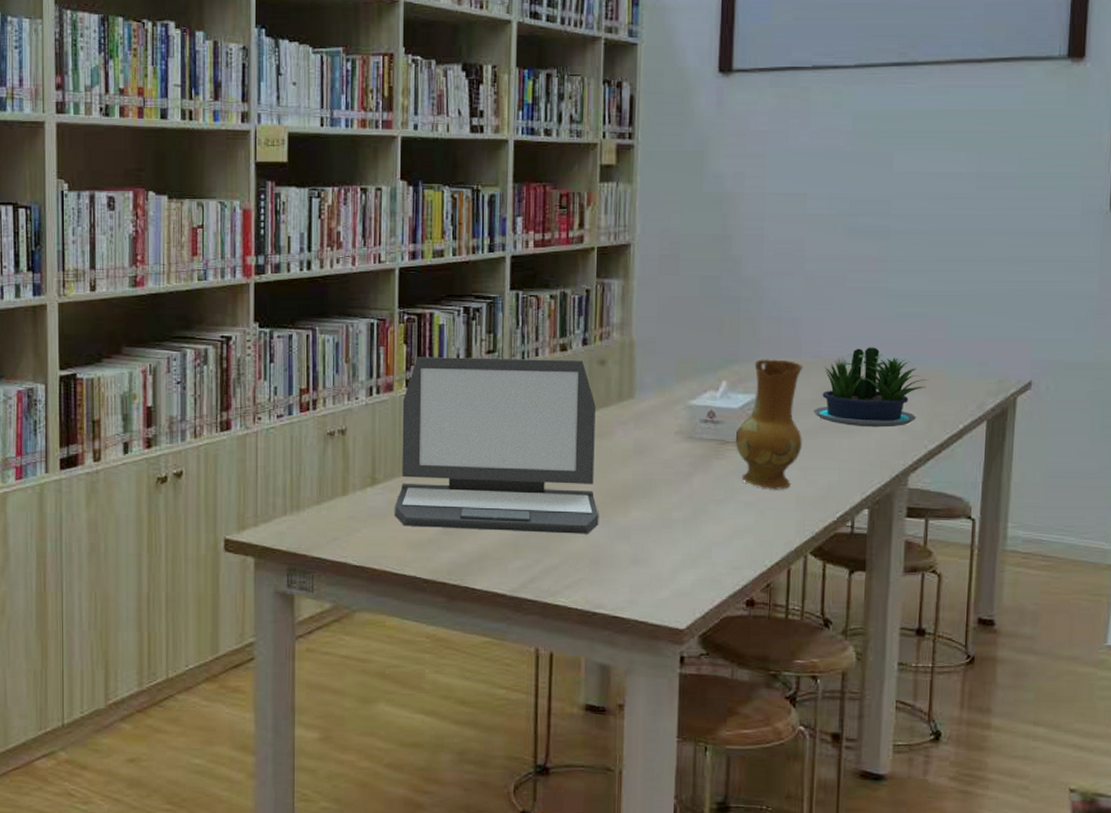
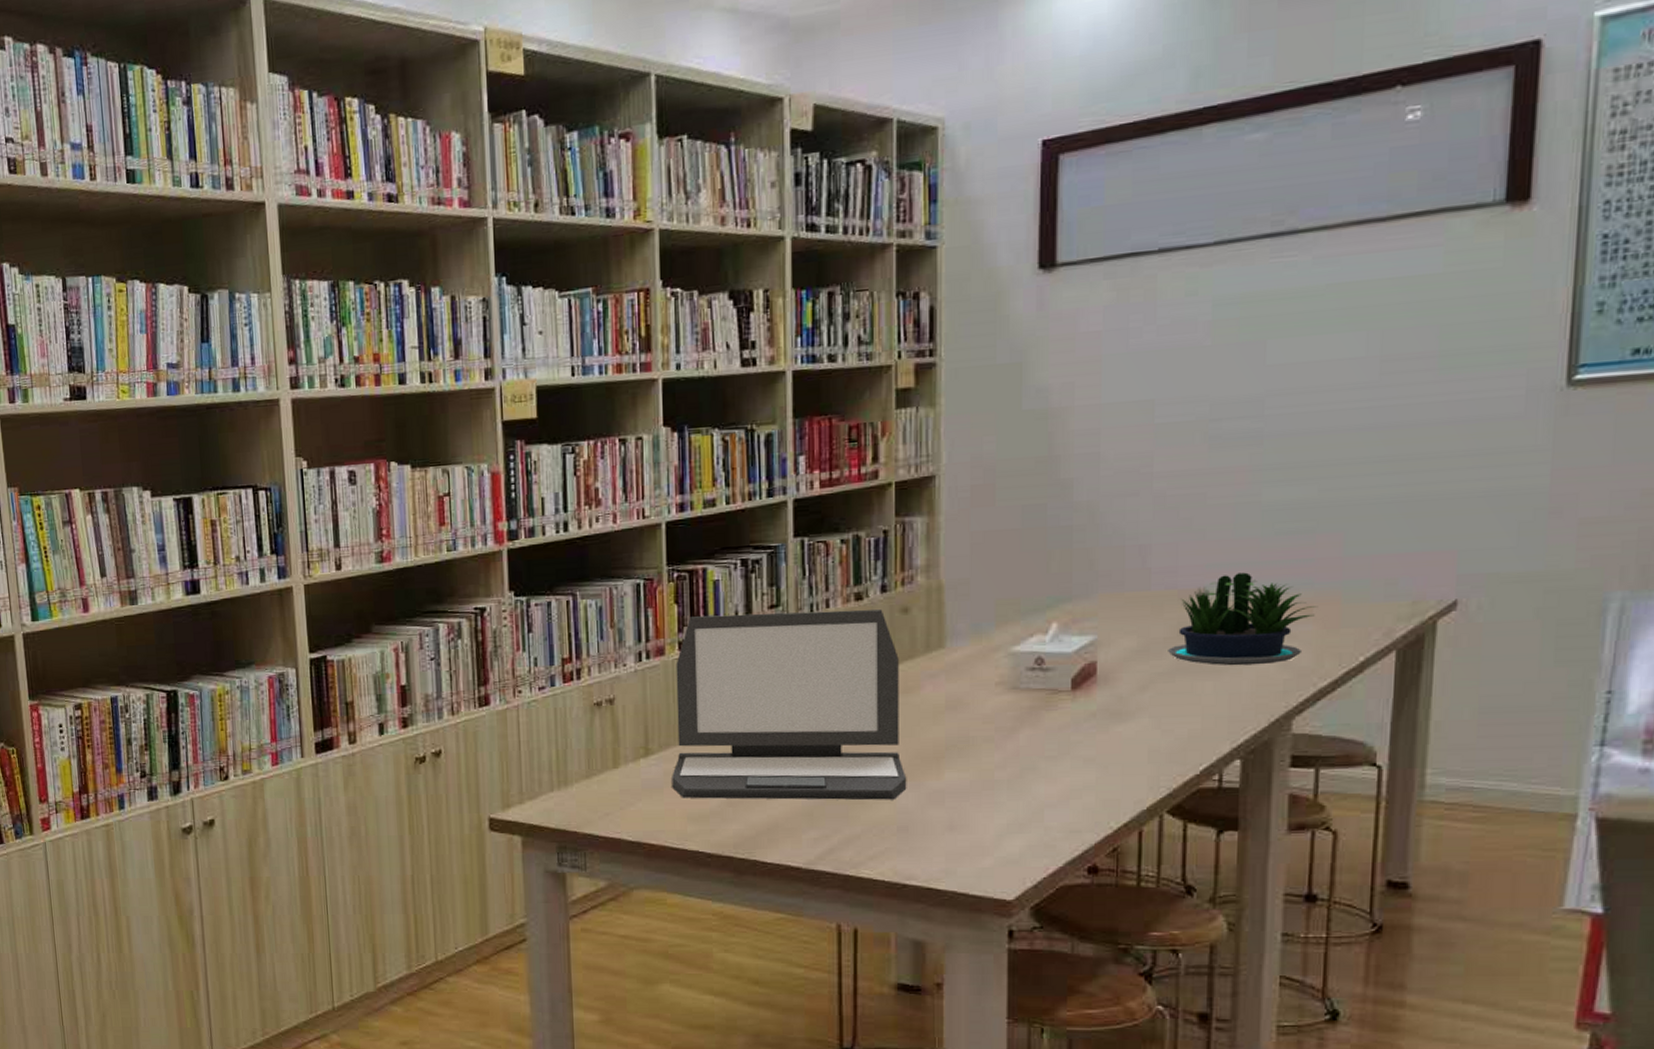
ceramic jug: present [735,359,804,490] -> none [1069,594,1155,742]

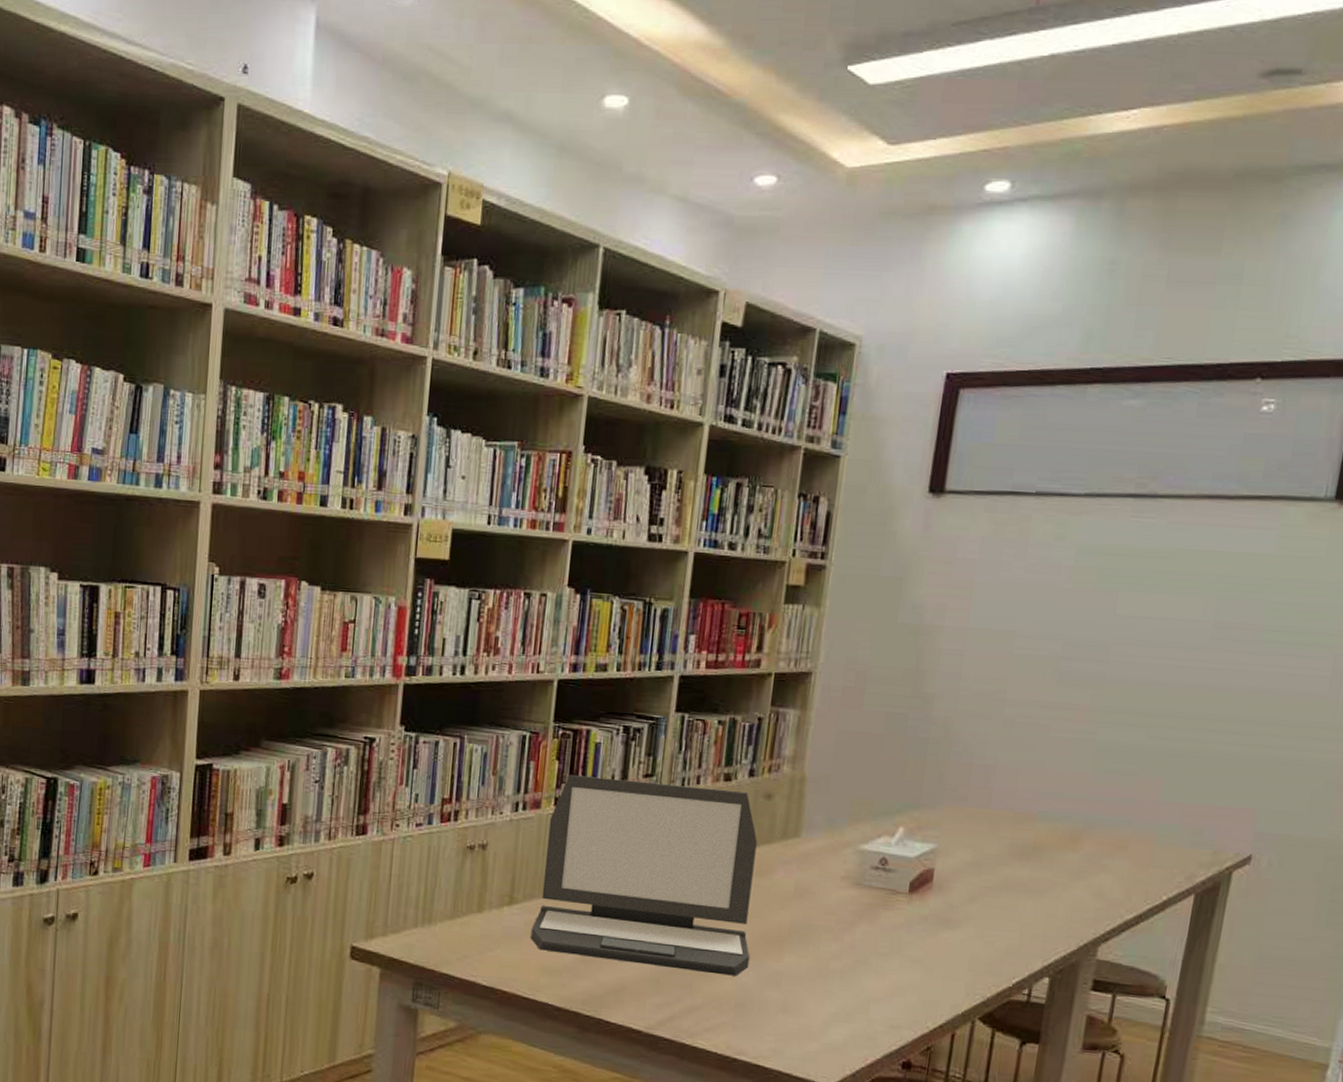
potted plant: present [1168,572,1319,666] -> none [998,803,1134,892]

